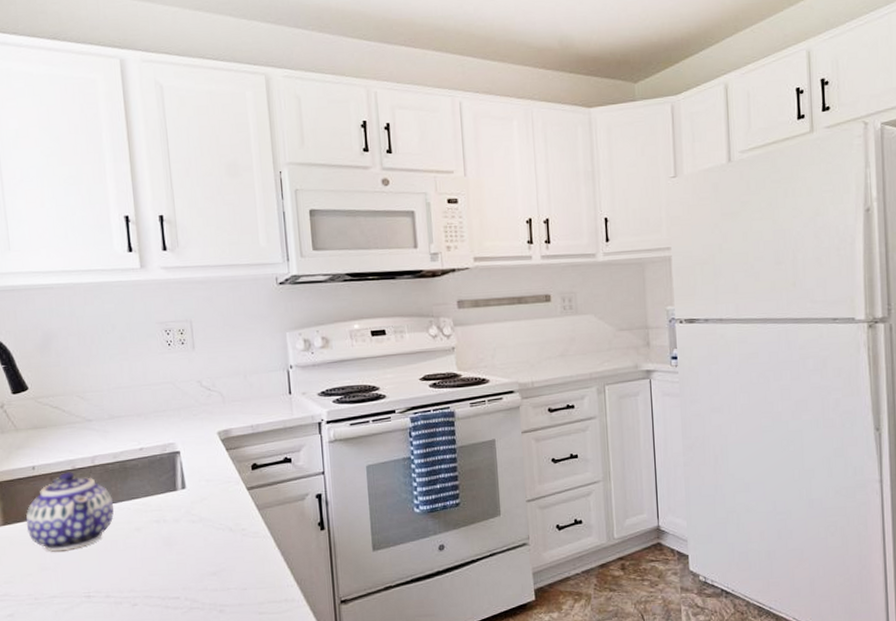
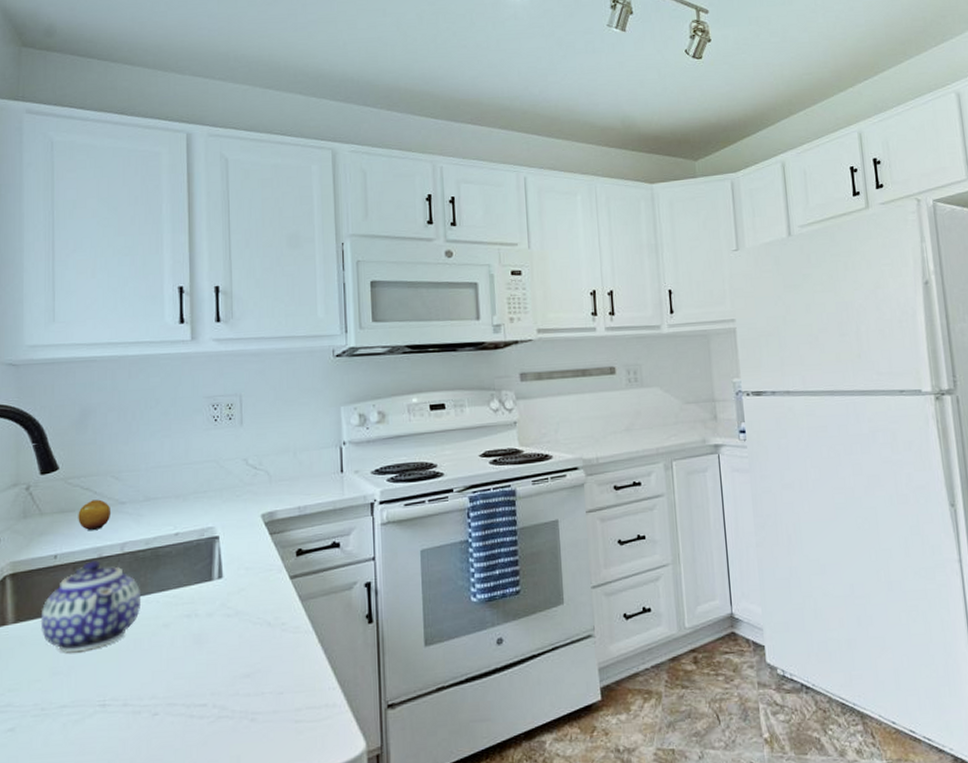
fruit: none [50,417,80,445] -> present [78,499,112,531]

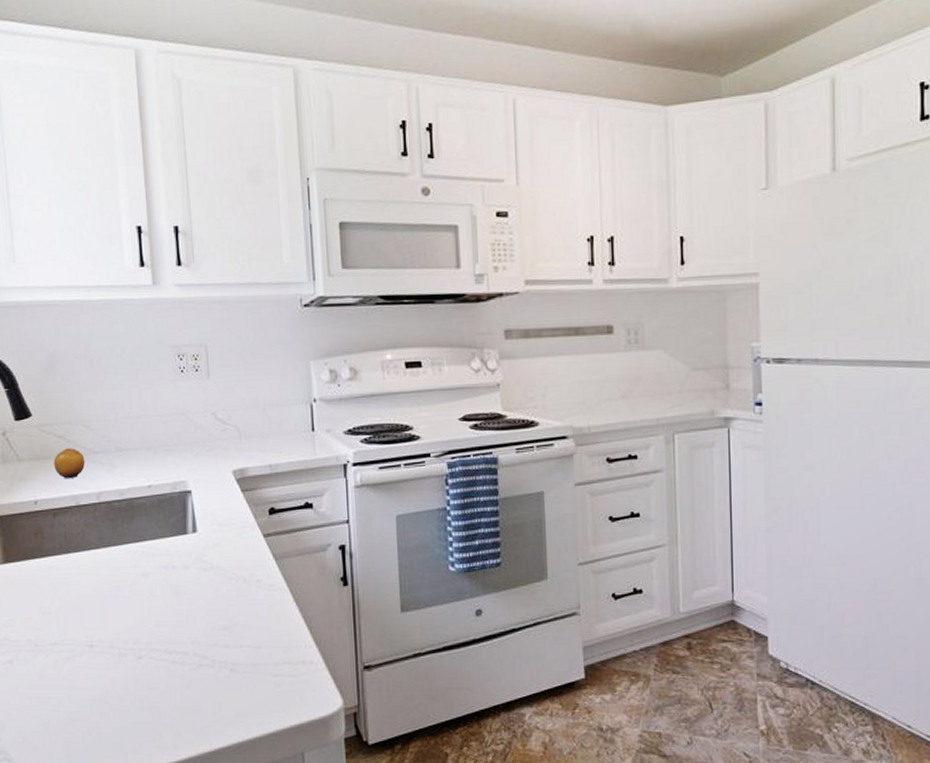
teapot: present [40,560,142,653] -> none [27,507,120,595]

